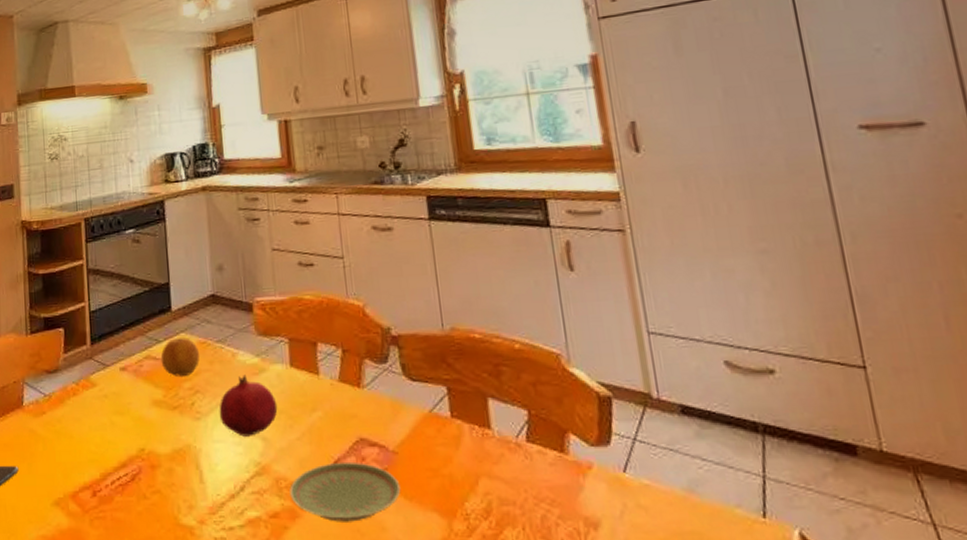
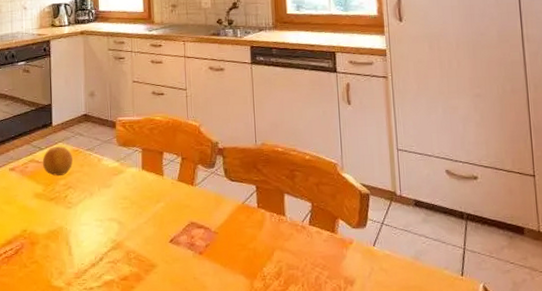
fruit: present [219,374,278,437] -> none [86,175,131,221]
plate: present [289,461,401,522] -> none [137,239,219,283]

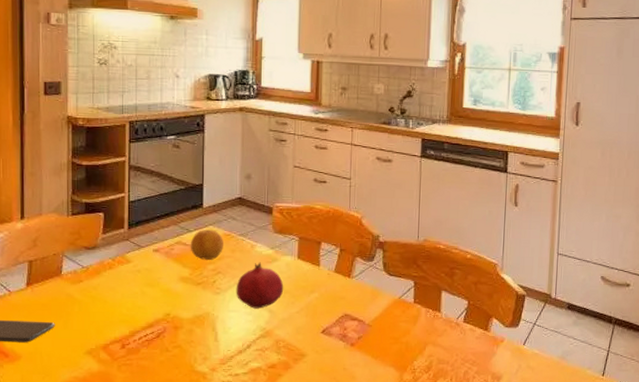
fruit: none [86,175,131,221] -> present [236,262,284,309]

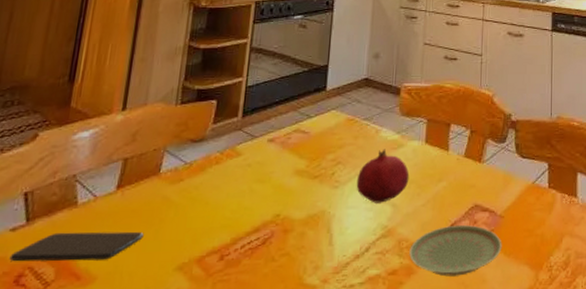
fruit: present [190,229,223,260] -> none [309,114,346,149]
plate: none [286,330,370,372] -> present [409,224,502,277]

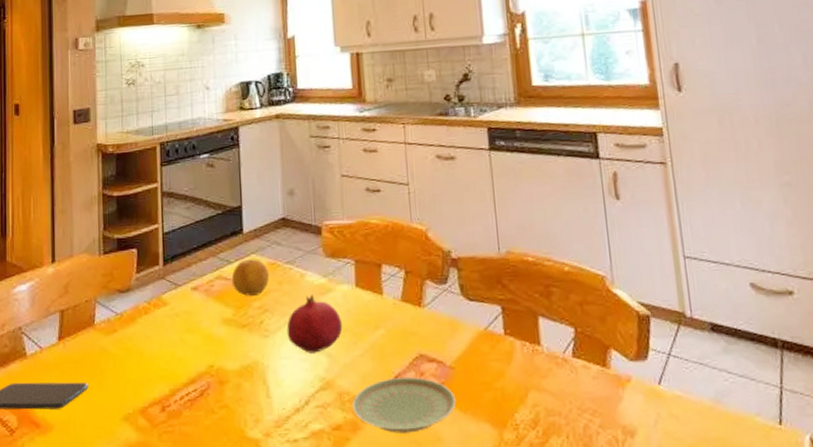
fruit: none [309,114,346,149] -> present [231,259,269,296]

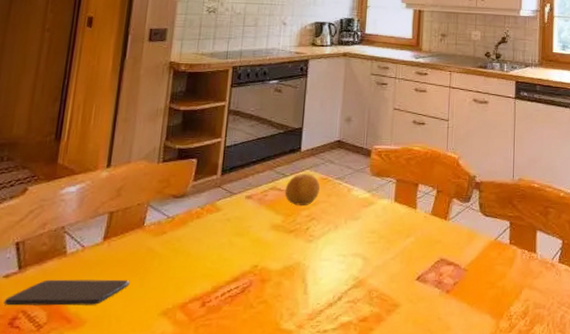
fruit: present [286,294,343,353] -> none [329,206,380,256]
plate: present [352,376,457,433] -> none [379,276,466,324]

